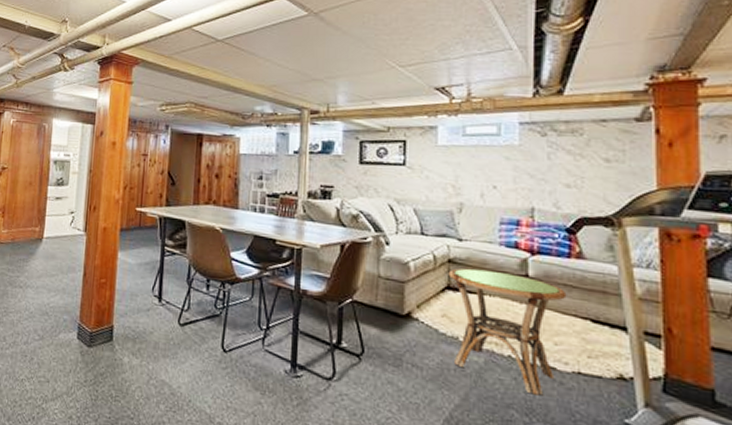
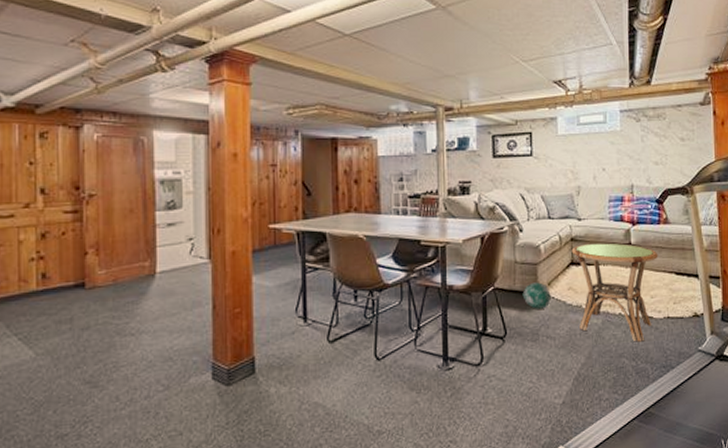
ball: none [385,301,420,333] -> present [522,282,551,309]

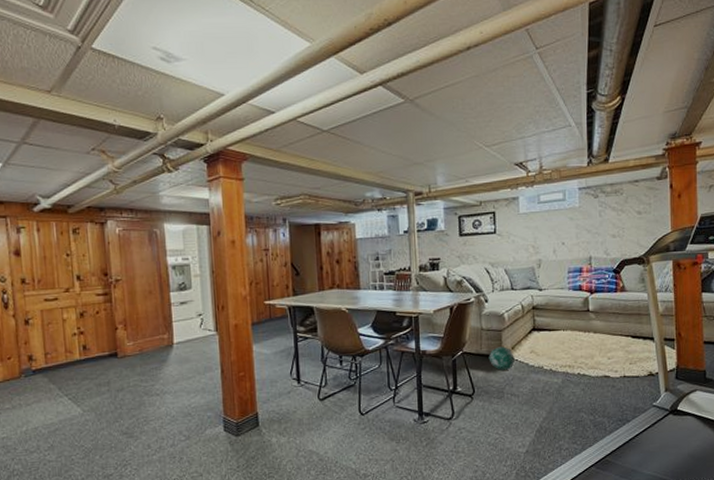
side table: present [571,243,658,342] -> none [533,310,615,399]

